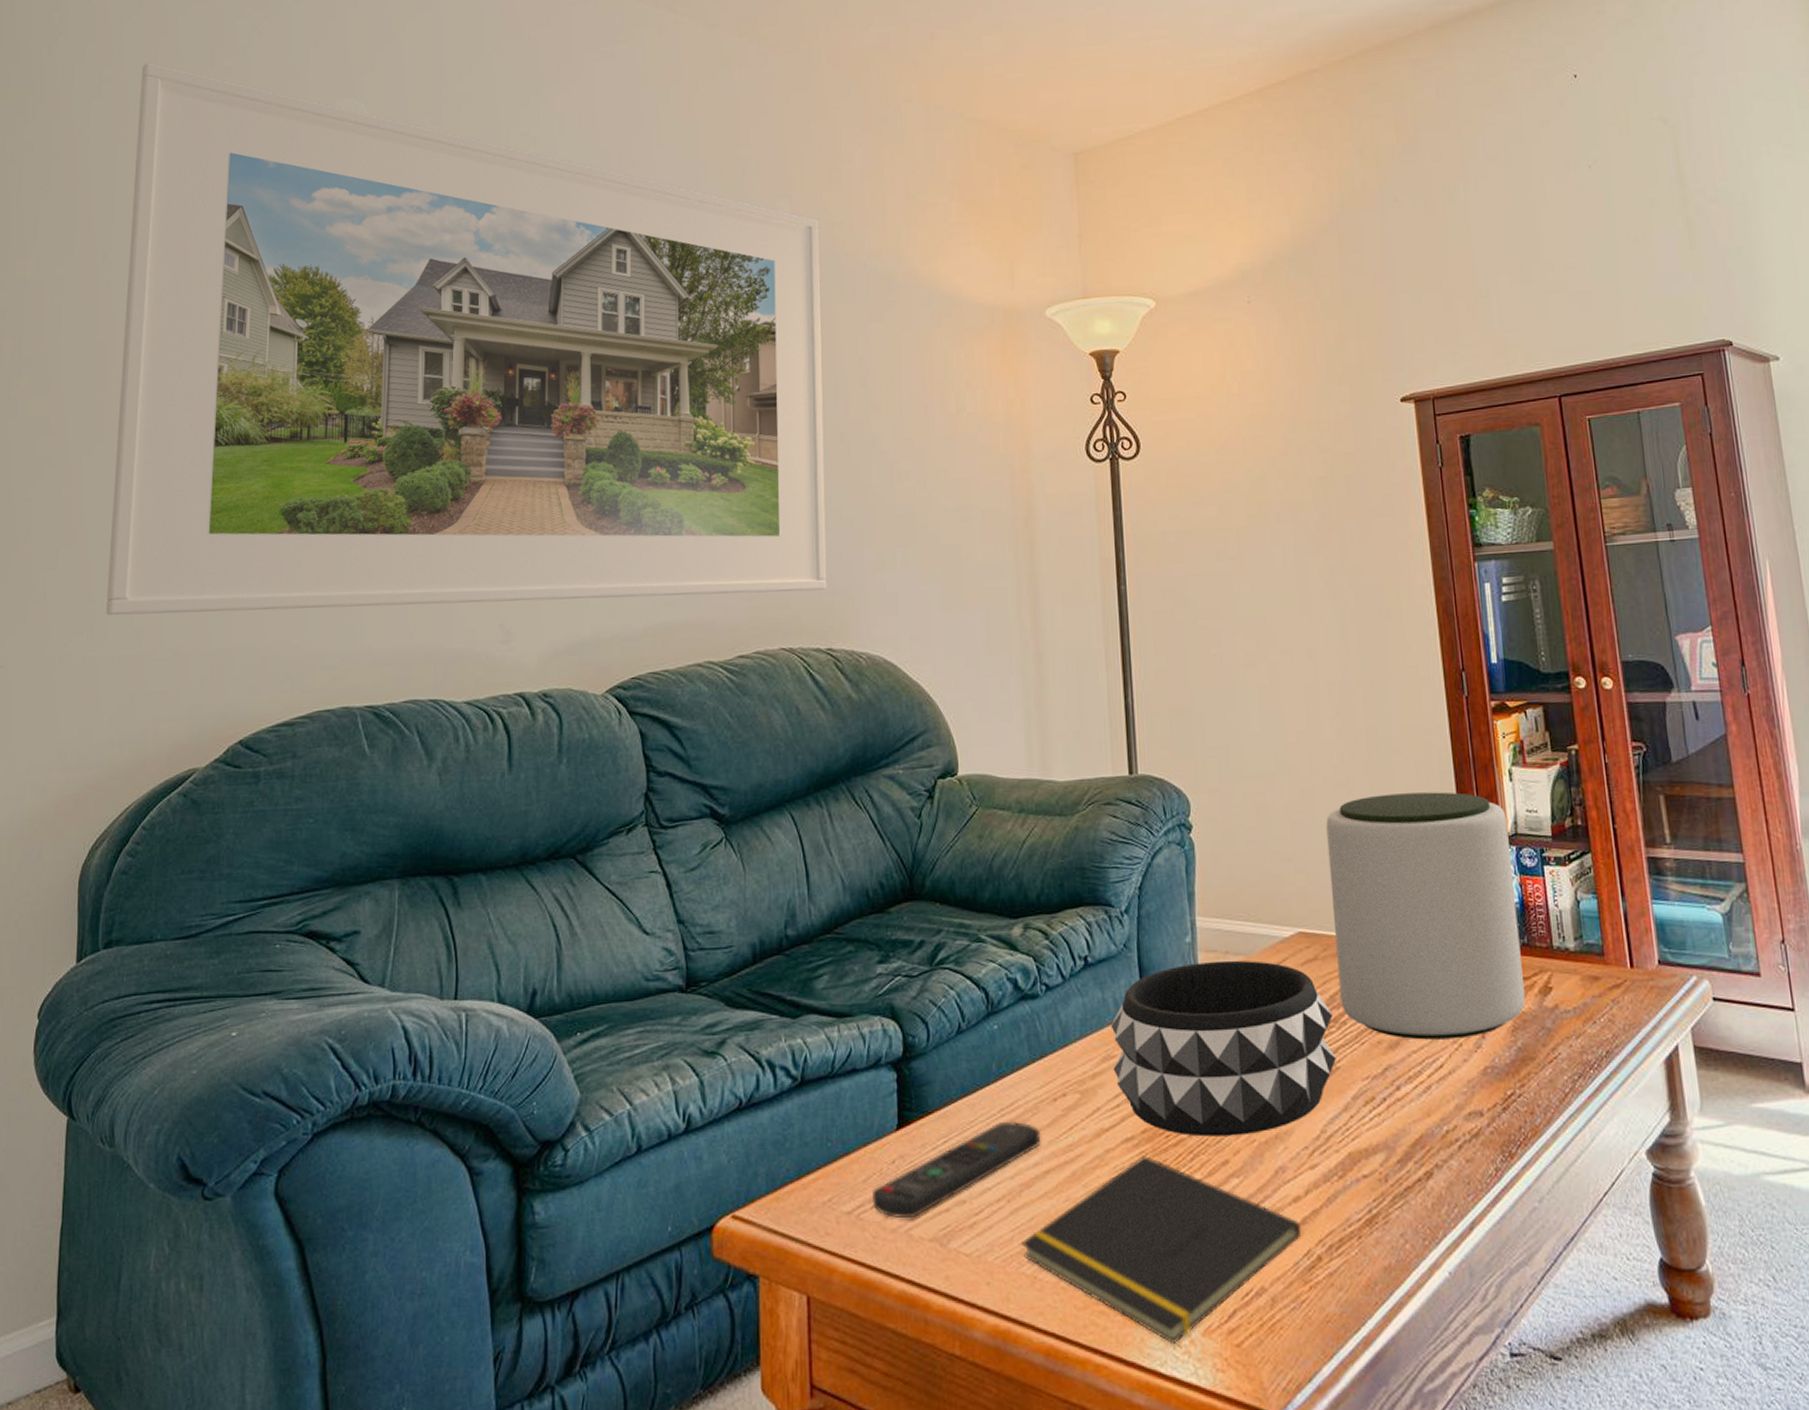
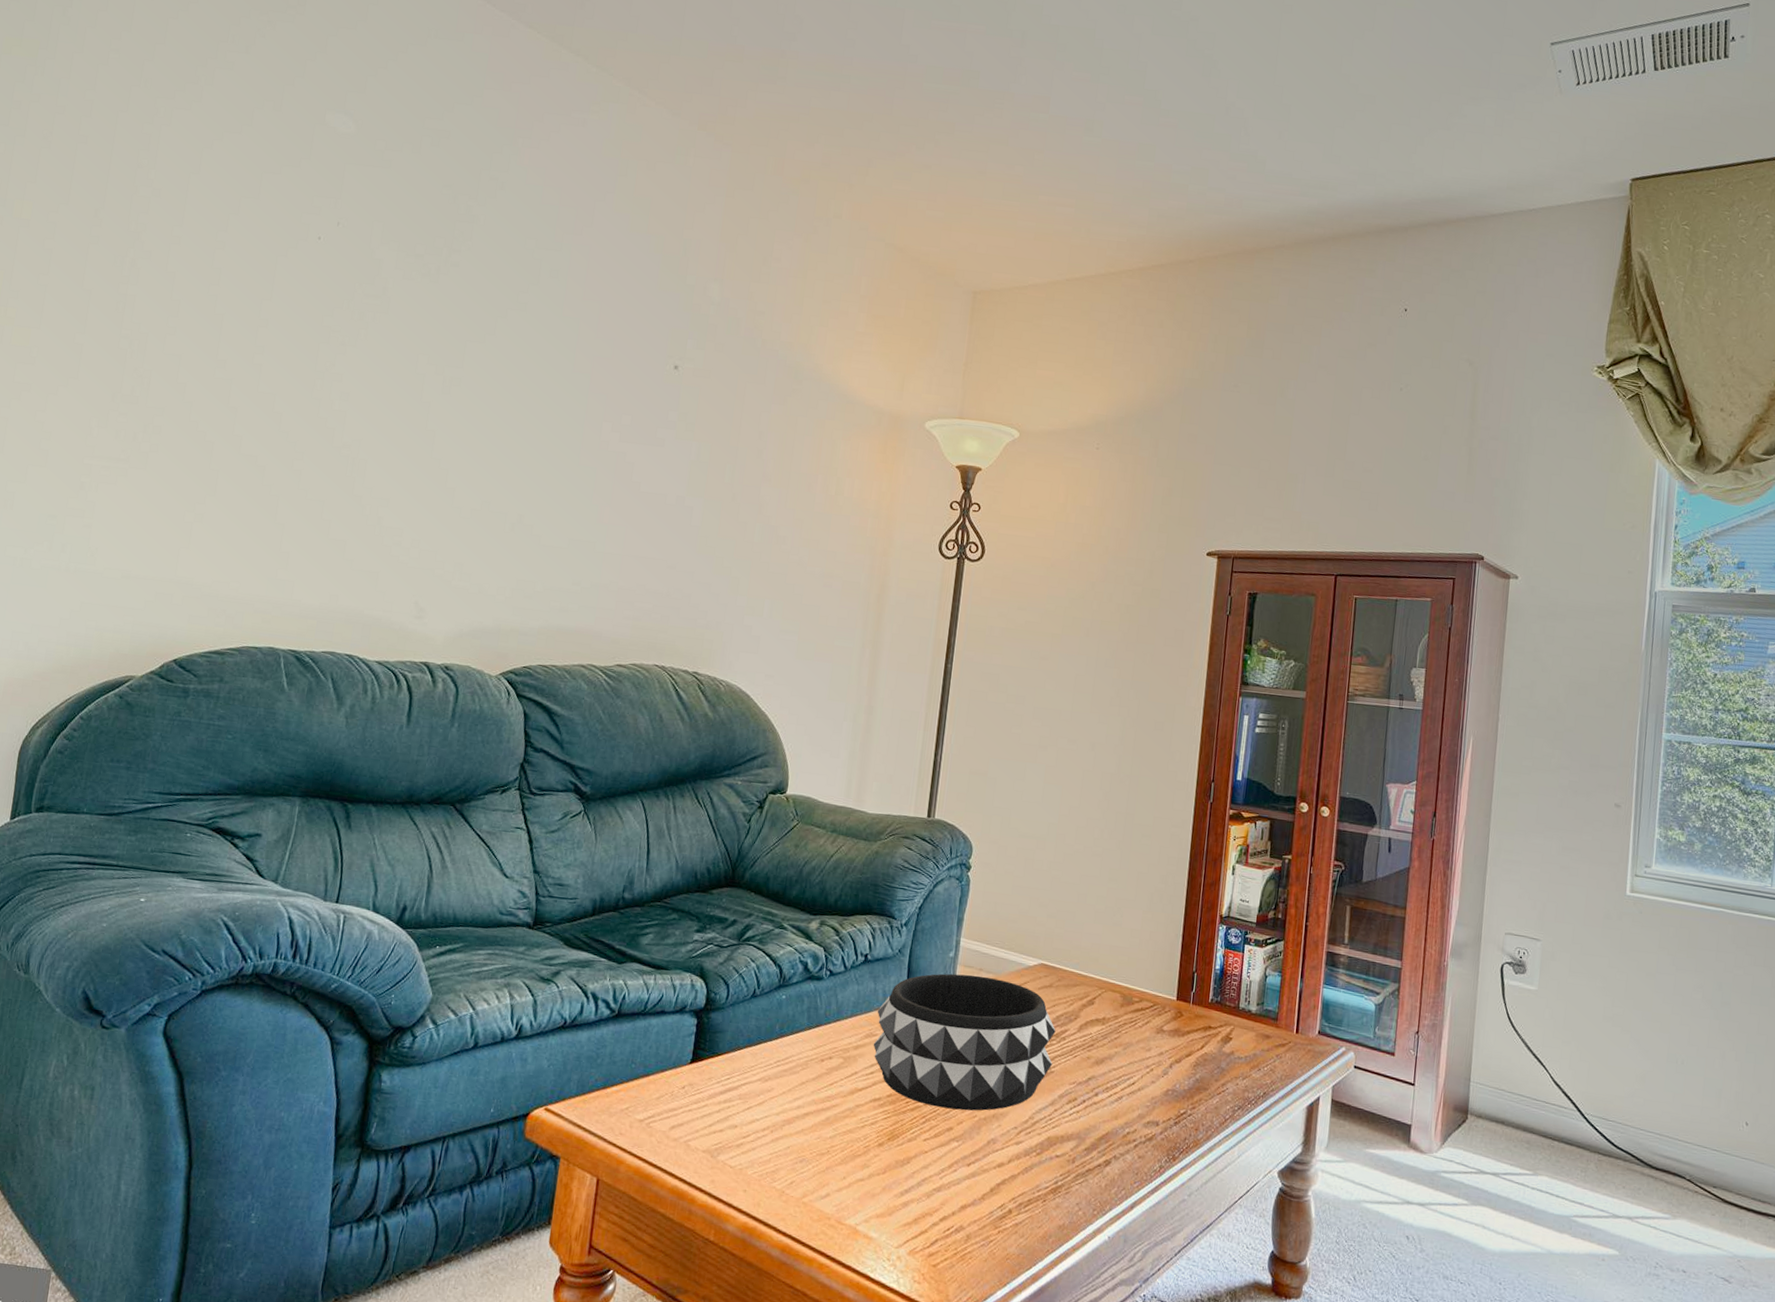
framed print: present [105,62,827,616] -> none [65,42,743,623]
remote control: present [871,1120,1041,1219] -> none [661,1071,806,1133]
notepad: present [1020,1156,1302,1345] -> none [776,1114,1000,1258]
plant pot: present [1326,792,1525,1040] -> none [1064,867,1224,1065]

